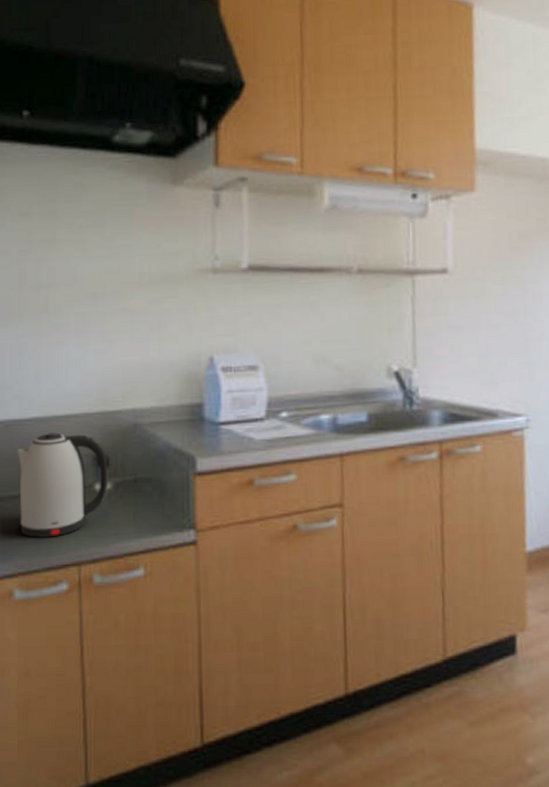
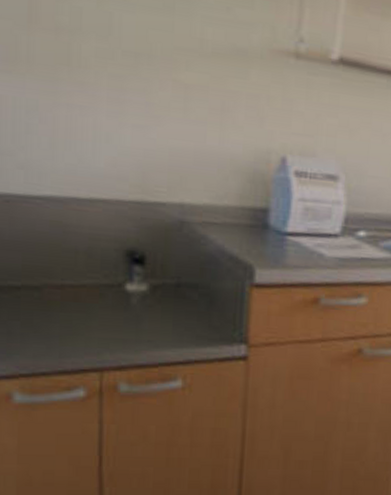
kettle: present [17,432,108,538] -> none [20,216,144,338]

